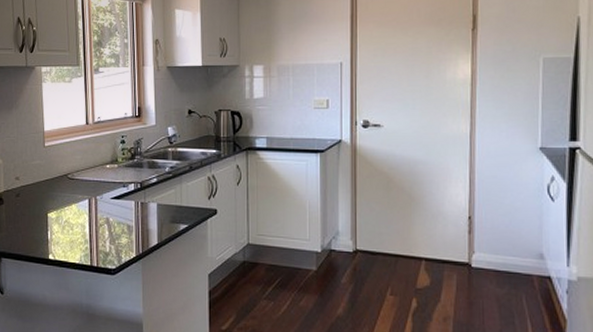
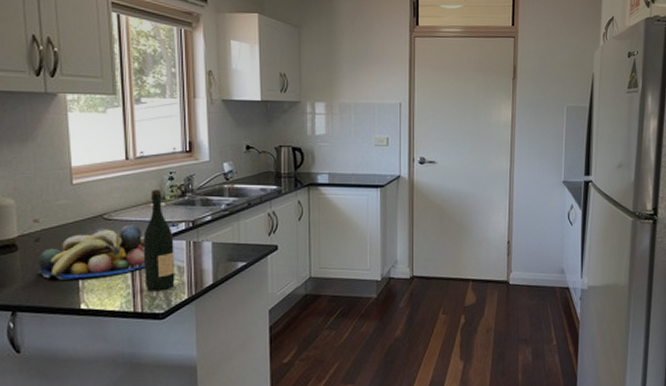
fruit bowl: none [17,184,100,232] -> present [37,224,145,280]
wine bottle: none [99,151,125,248] -> present [143,189,175,291]

